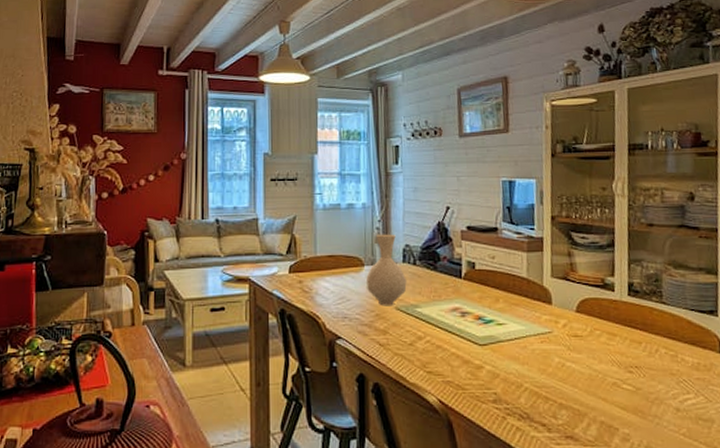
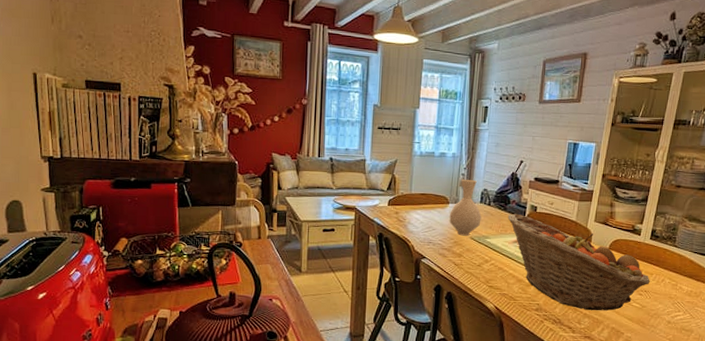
fruit basket: none [439,273,640,399] -> present [508,213,650,311]

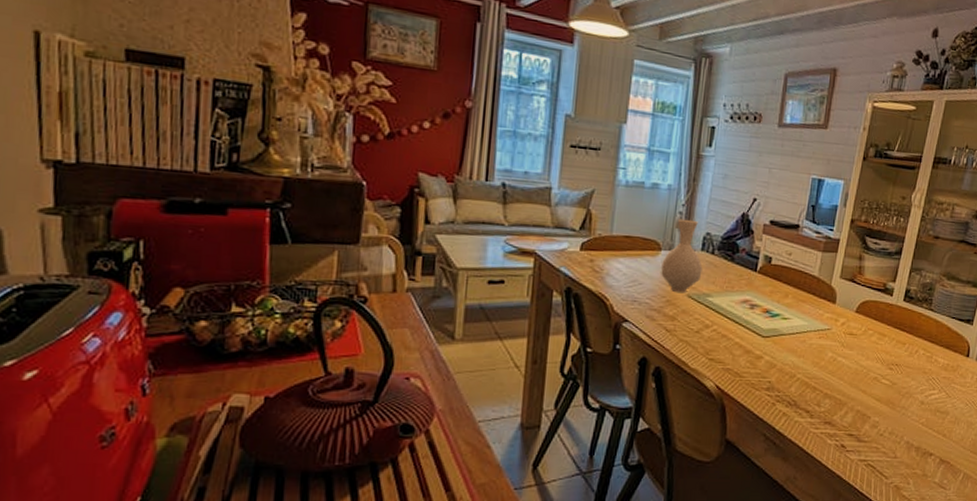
fruit basket: present [508,213,650,311] -> none [735,265,902,390]

